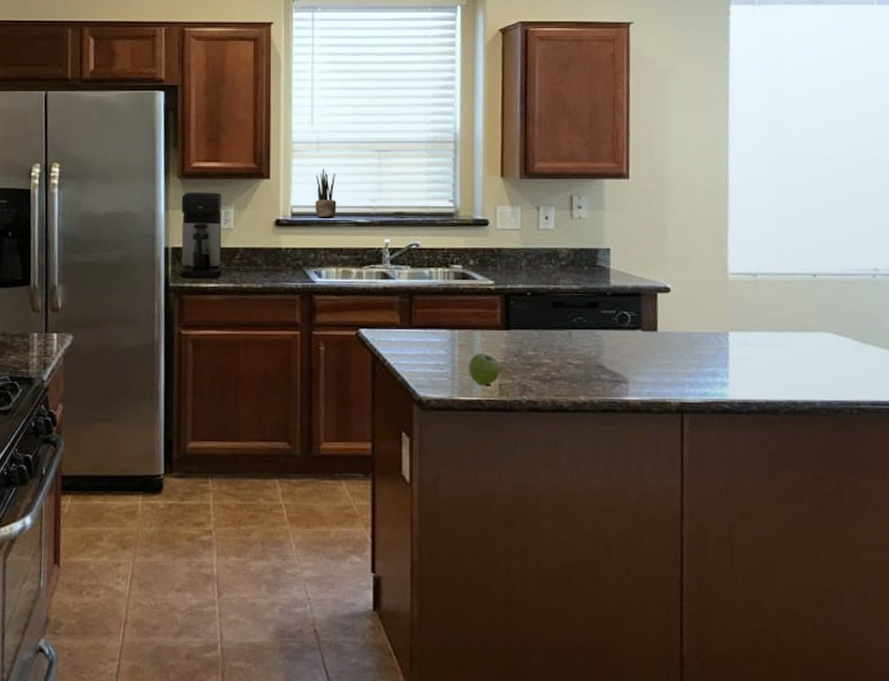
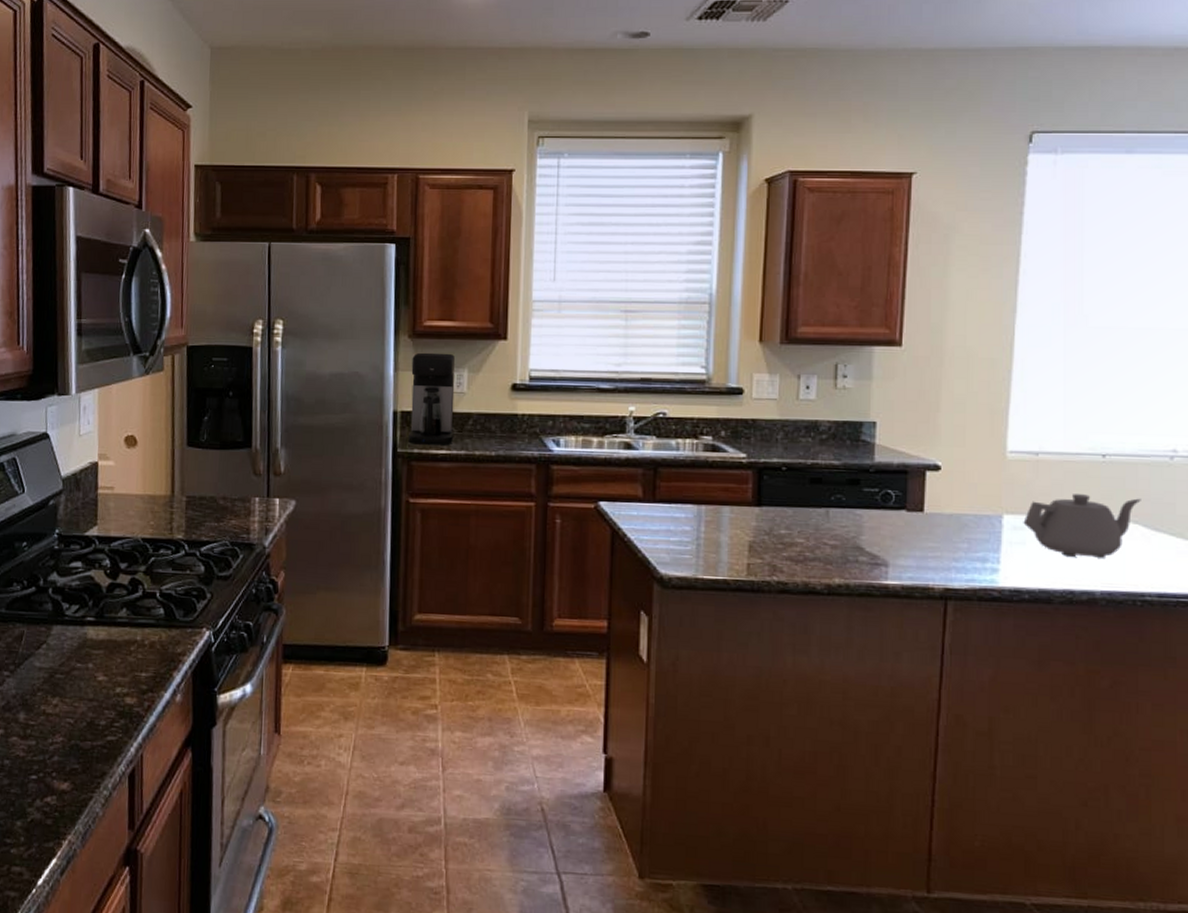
potted plant: present [315,168,336,220] -> none [555,329,578,385]
fruit: present [468,352,502,385] -> none [714,530,751,564]
teapot: none [747,311,850,370] -> present [1023,494,1141,558]

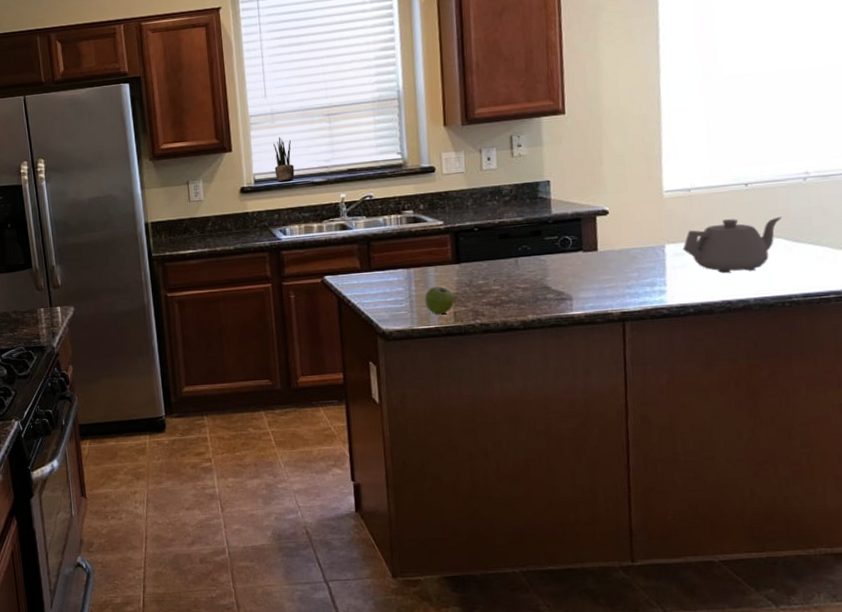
coffee maker: present [408,352,455,446] -> none [154,169,198,248]
potted plant: none [555,329,578,385] -> present [273,137,295,183]
fruit: none [714,530,751,564] -> present [425,286,455,314]

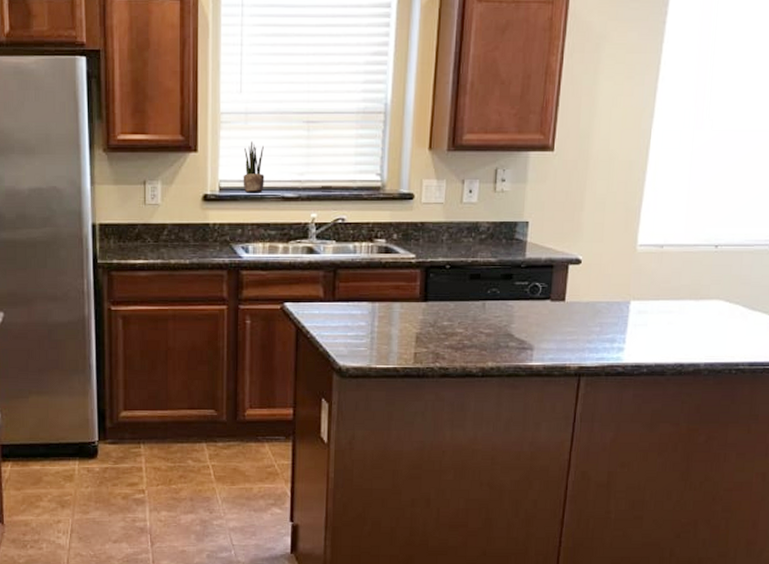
fruit: present [425,286,455,314] -> none [386,323,418,353]
teapot: present [683,216,782,273] -> none [646,281,743,335]

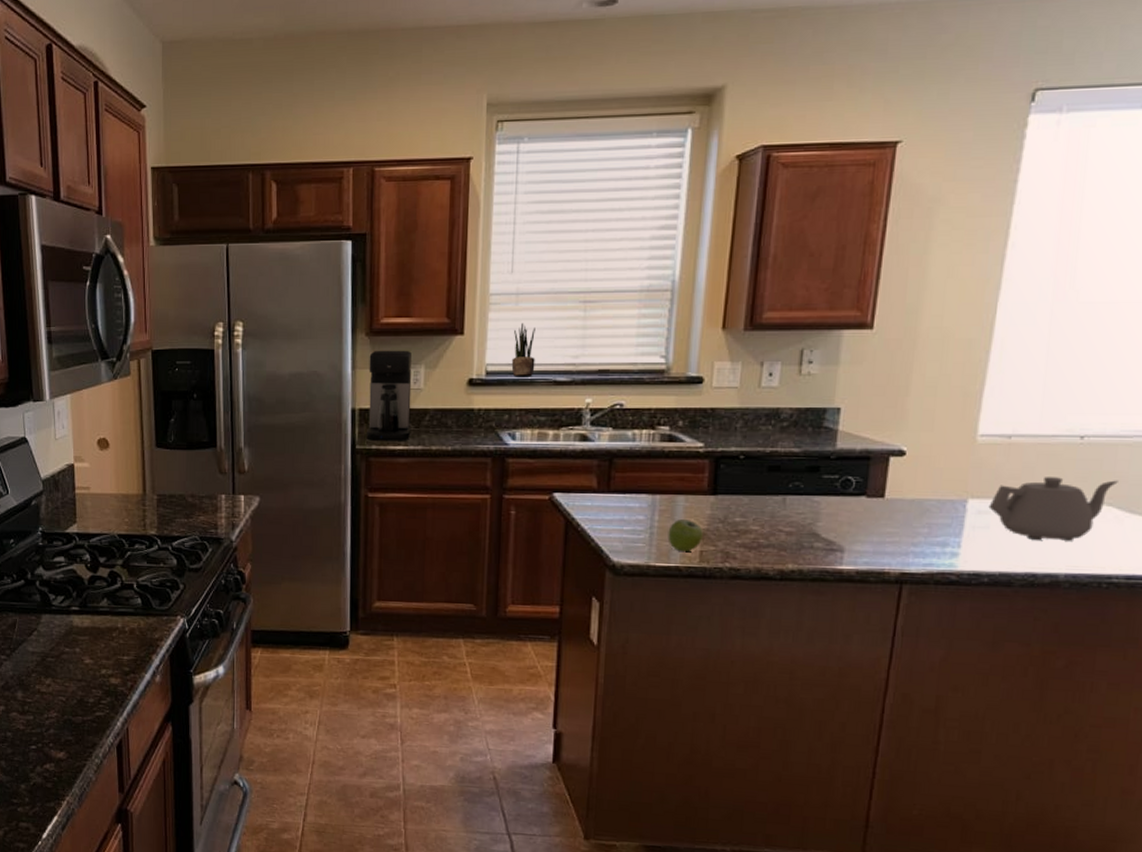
coffee maker: none [107,166,151,255] -> present [367,350,412,441]
fruit: none [386,323,418,353] -> present [667,518,704,551]
teapot: none [646,281,743,335] -> present [988,477,1118,541]

